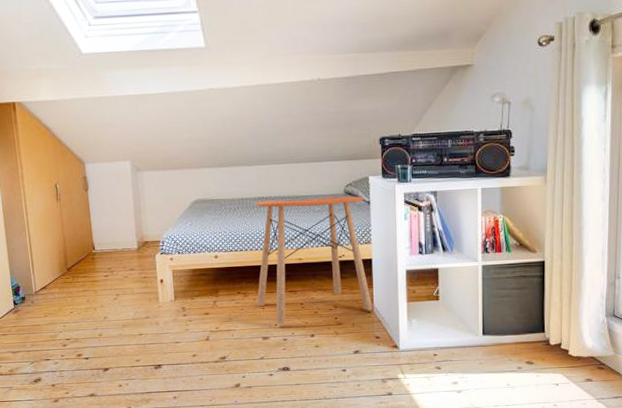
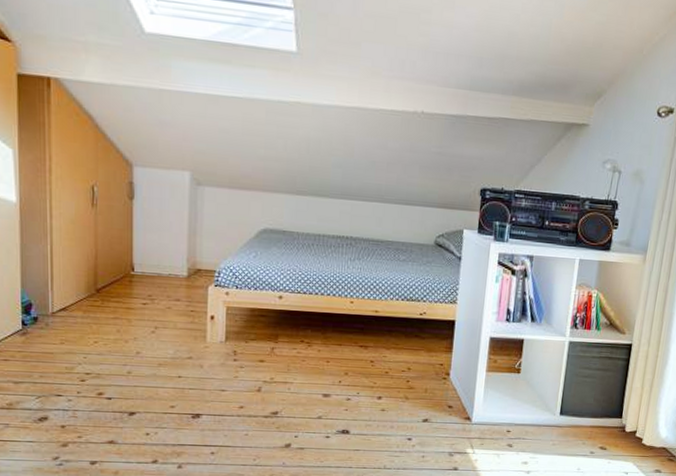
side table: present [255,196,373,324] -> none [321,240,456,381]

